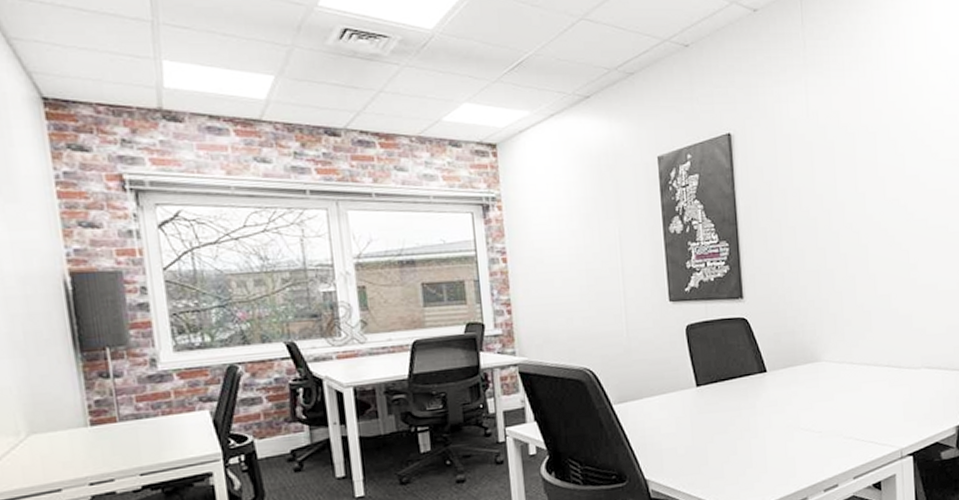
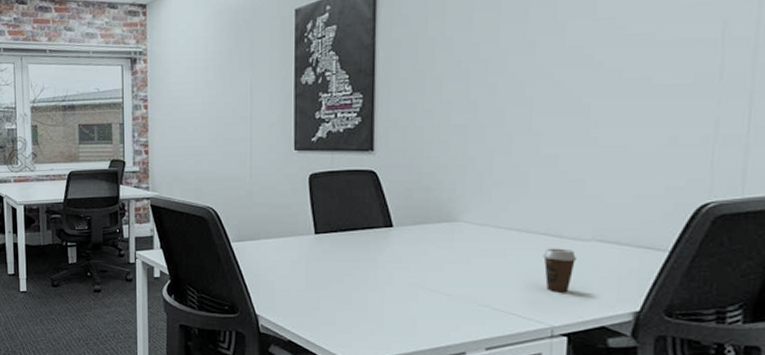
coffee cup: none [888,377,913,417] -> present [543,248,577,293]

